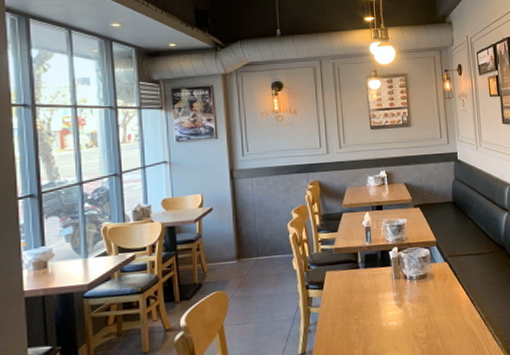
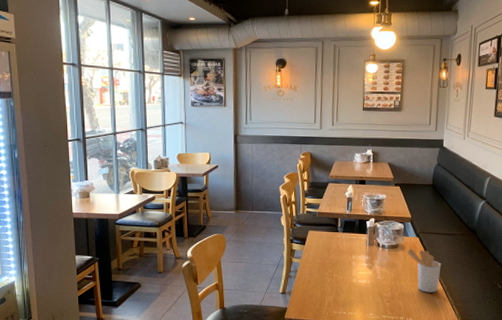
utensil holder: none [437,276,476,325] -> present [407,248,442,293]

